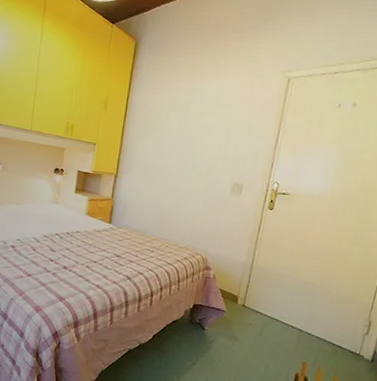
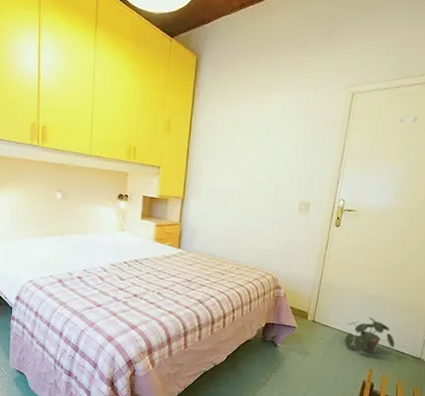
potted plant: none [276,305,331,346] -> present [344,316,395,354]

